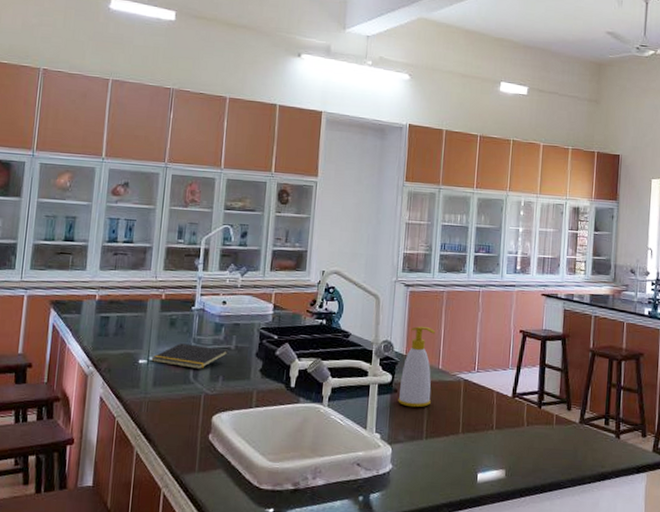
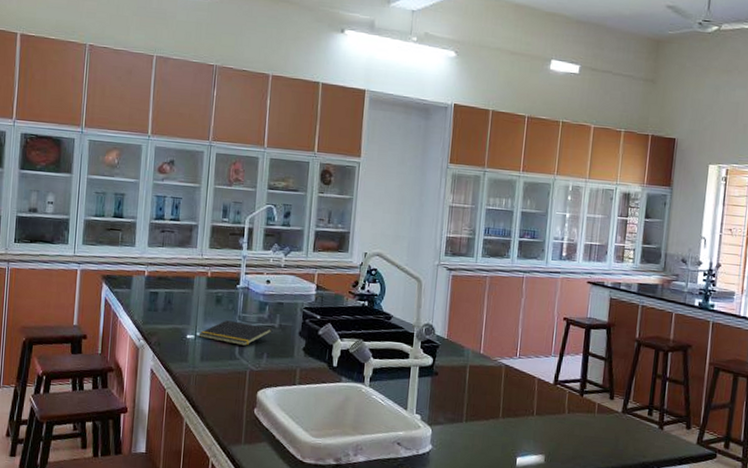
soap bottle: present [398,326,436,408] -> none [438,310,478,391]

